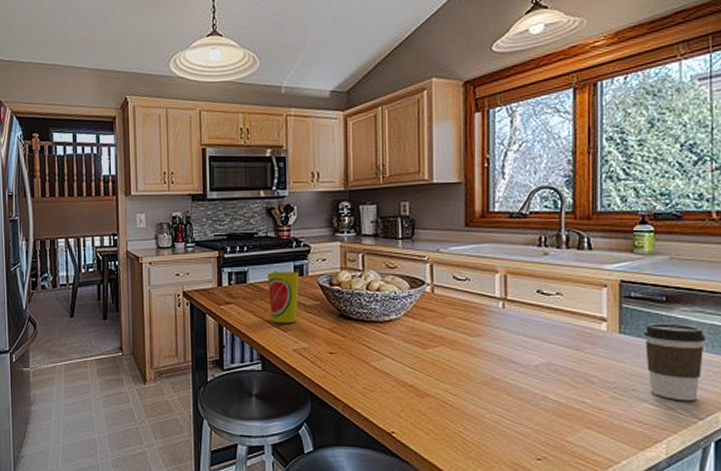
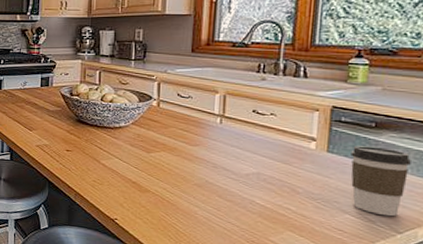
cup: present [267,272,299,323] -> none [18,82,45,124]

